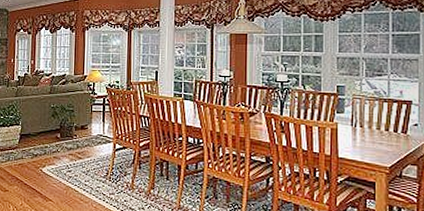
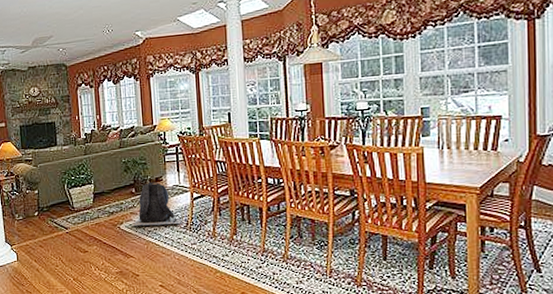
backpack: none [54,128,103,173] -> present [132,181,182,226]

